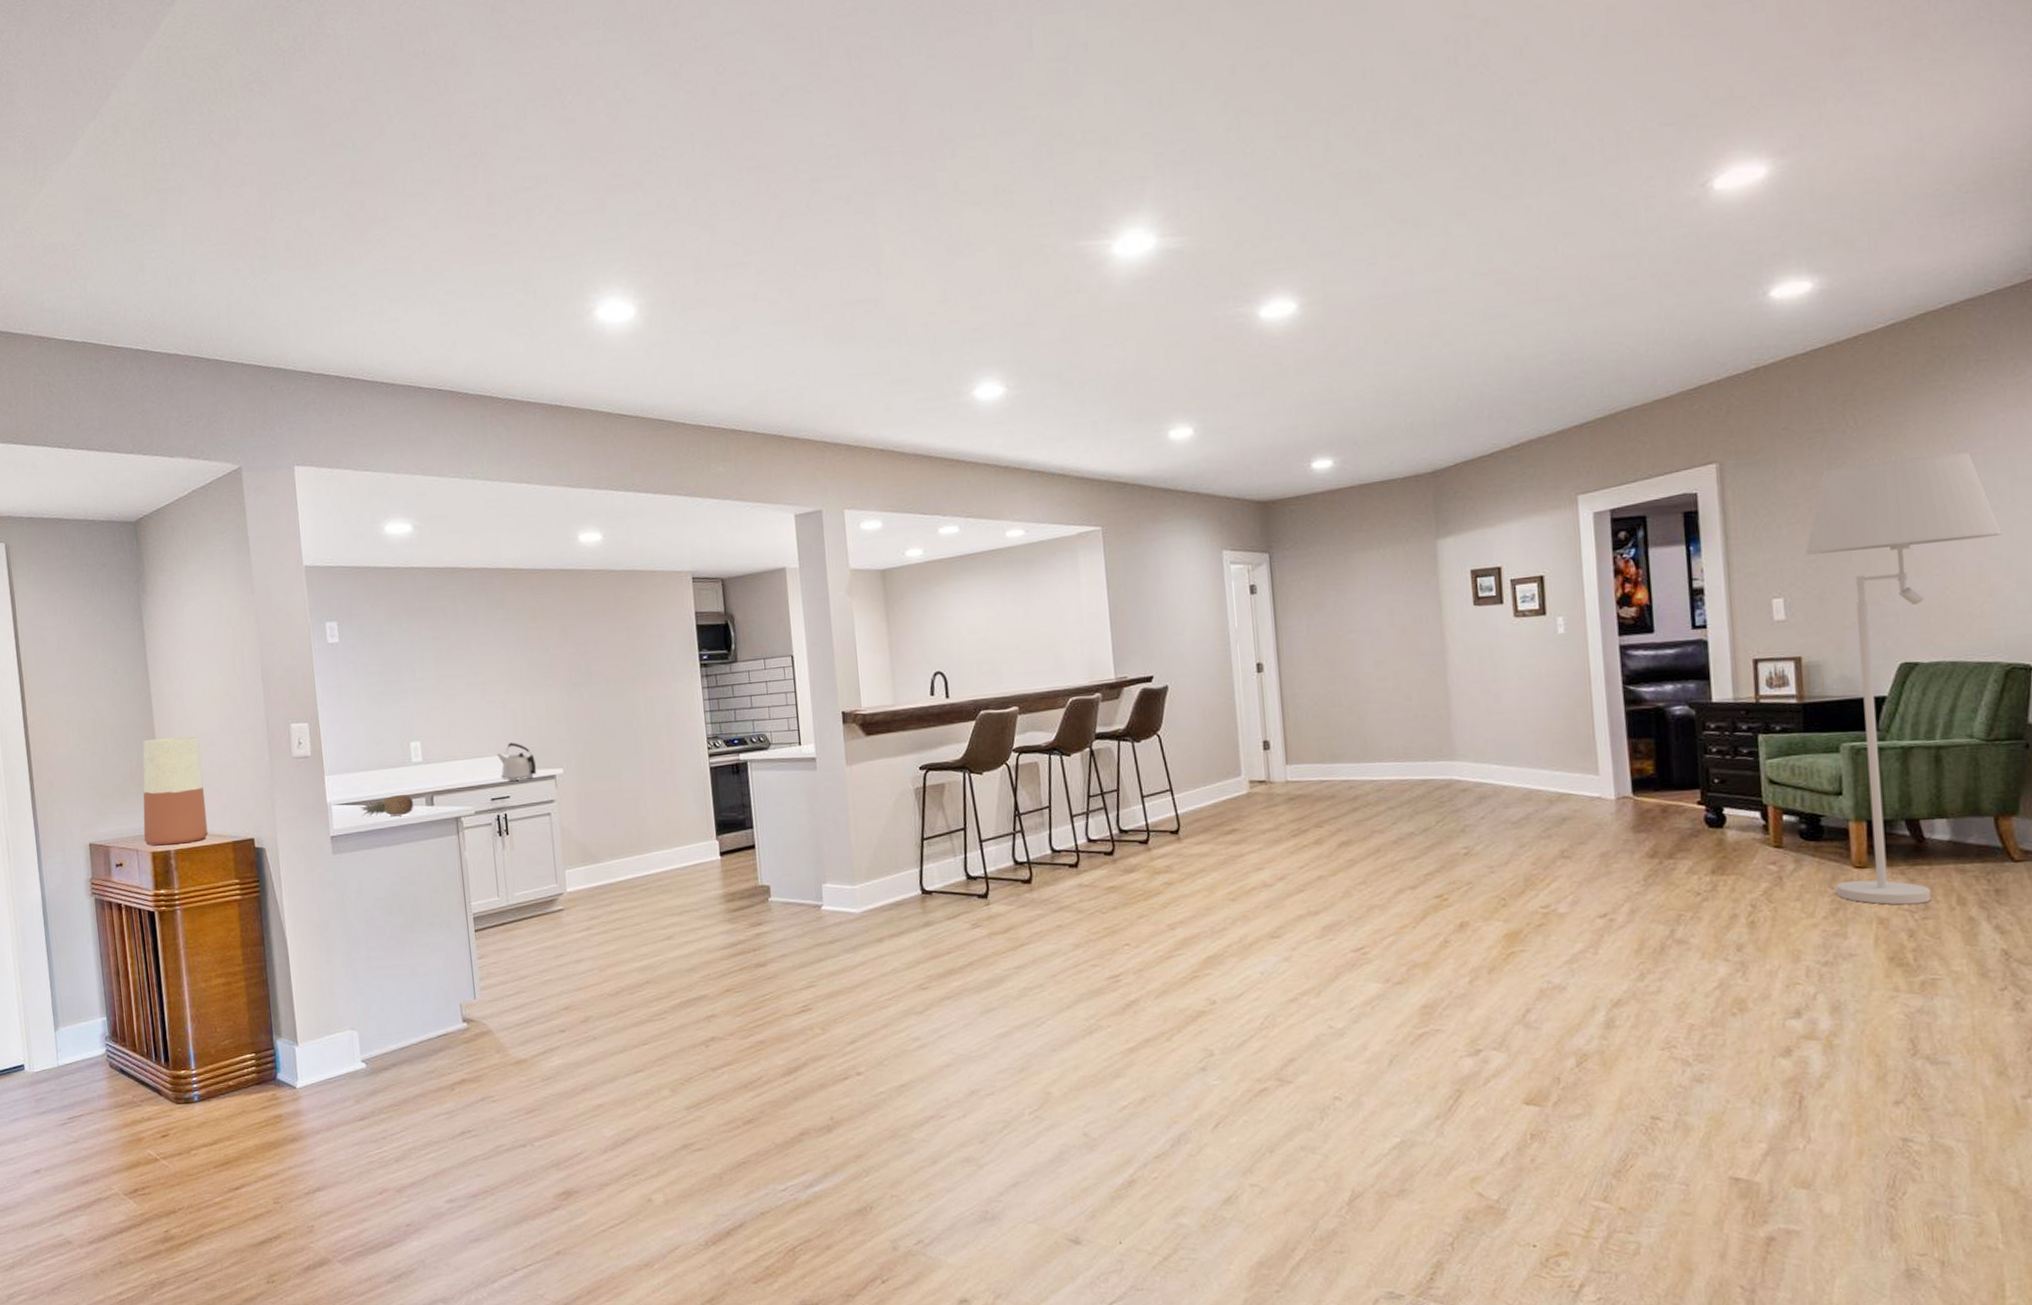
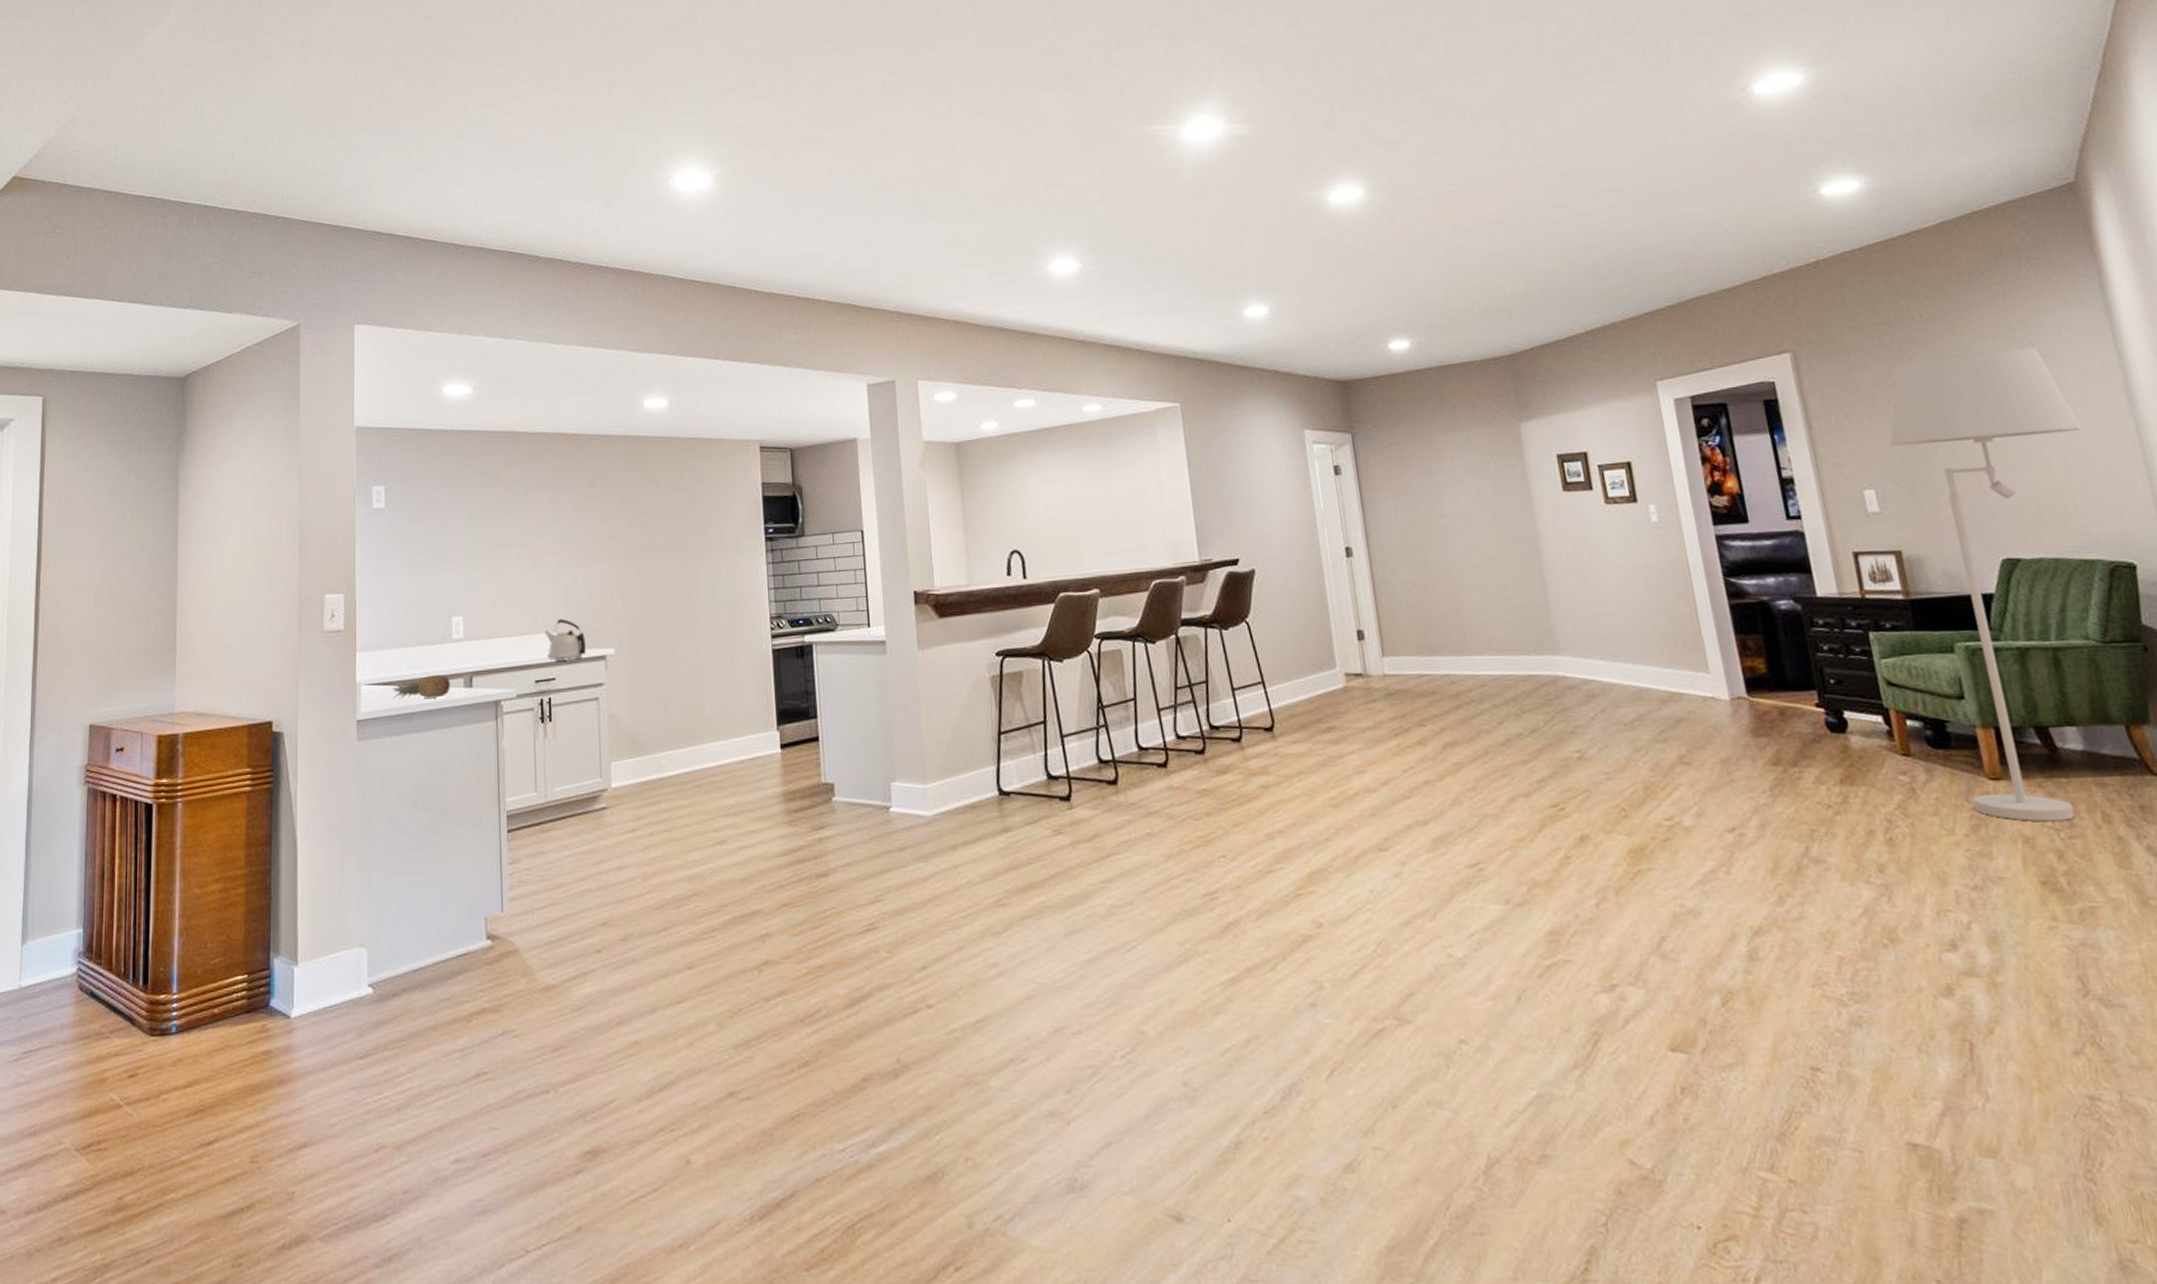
vase: present [142,736,208,846] -> none [151,606,224,729]

